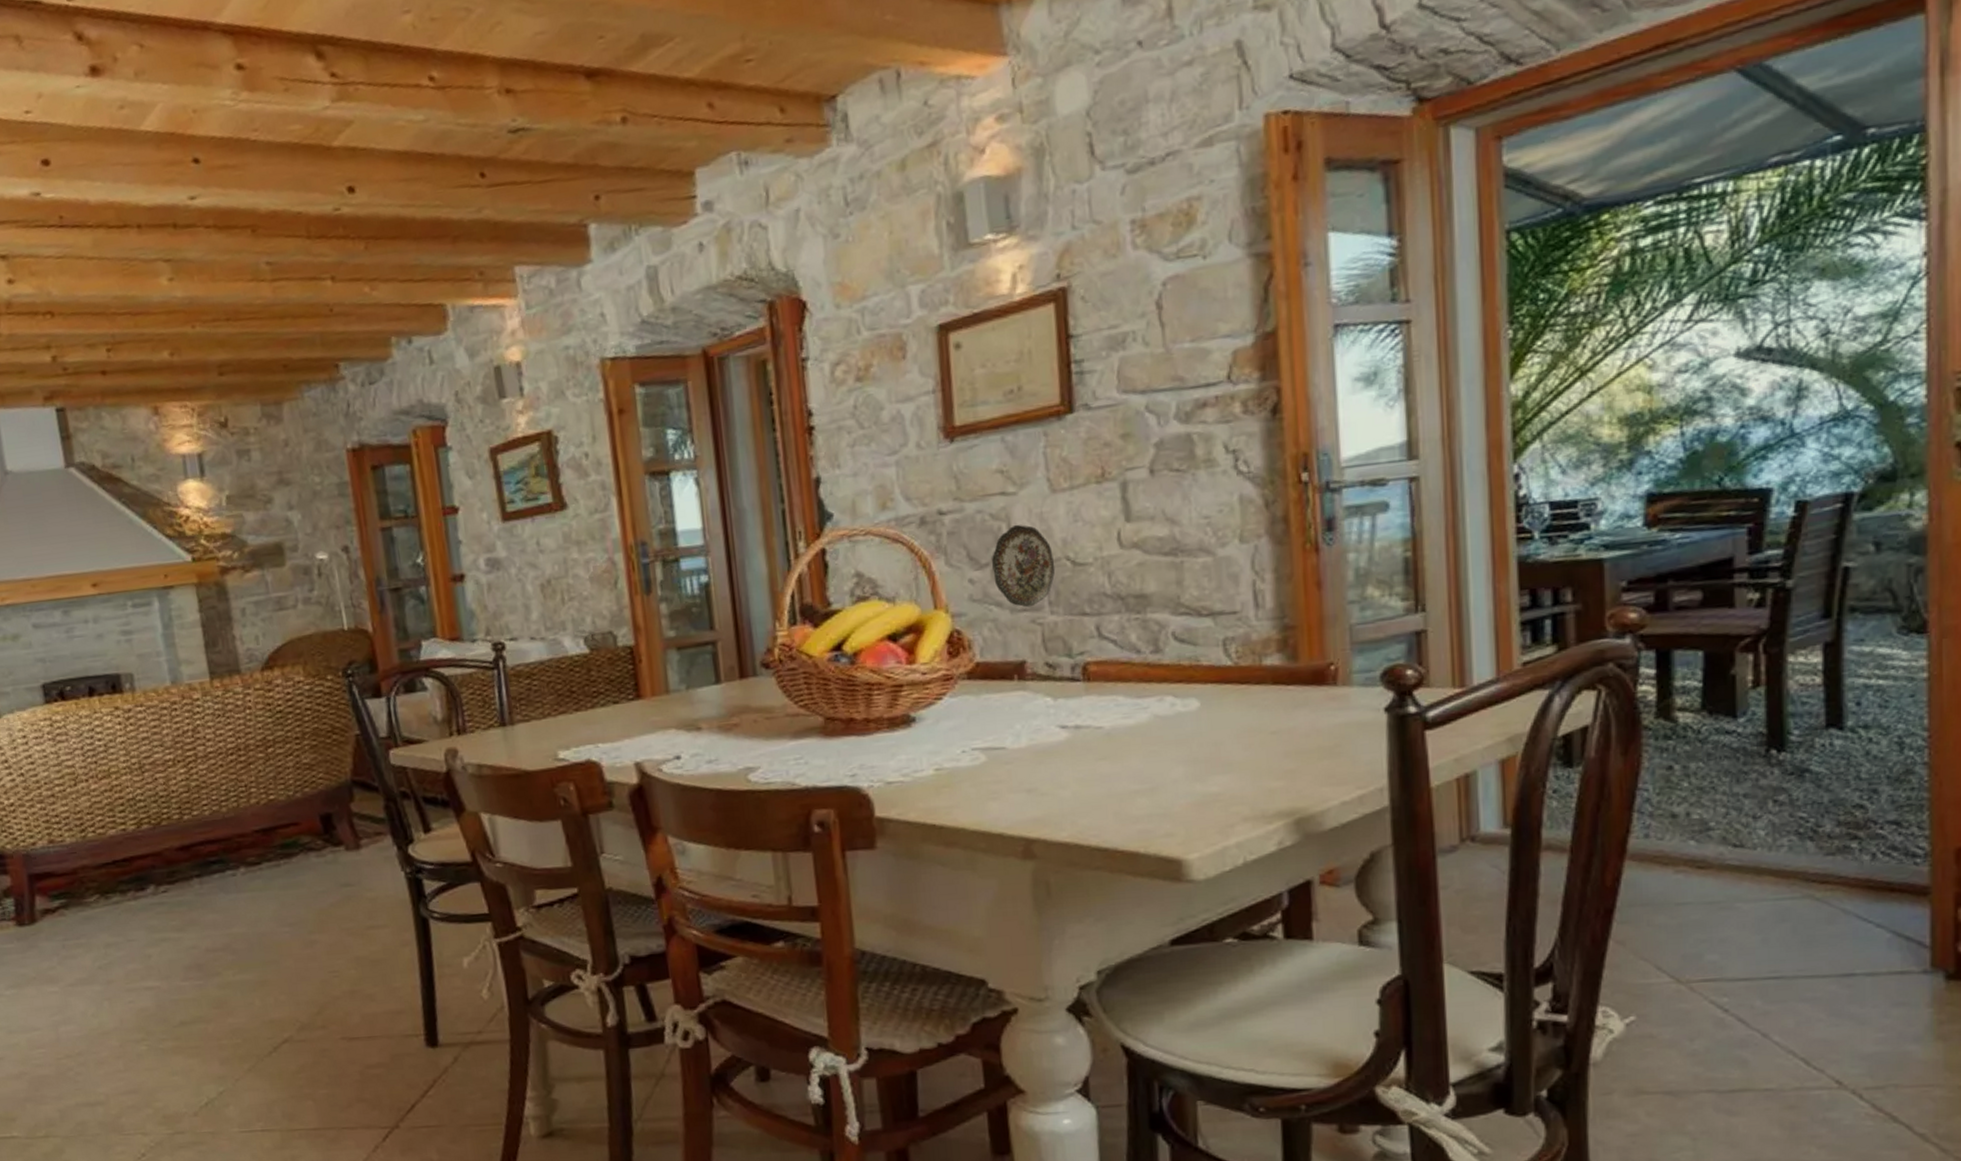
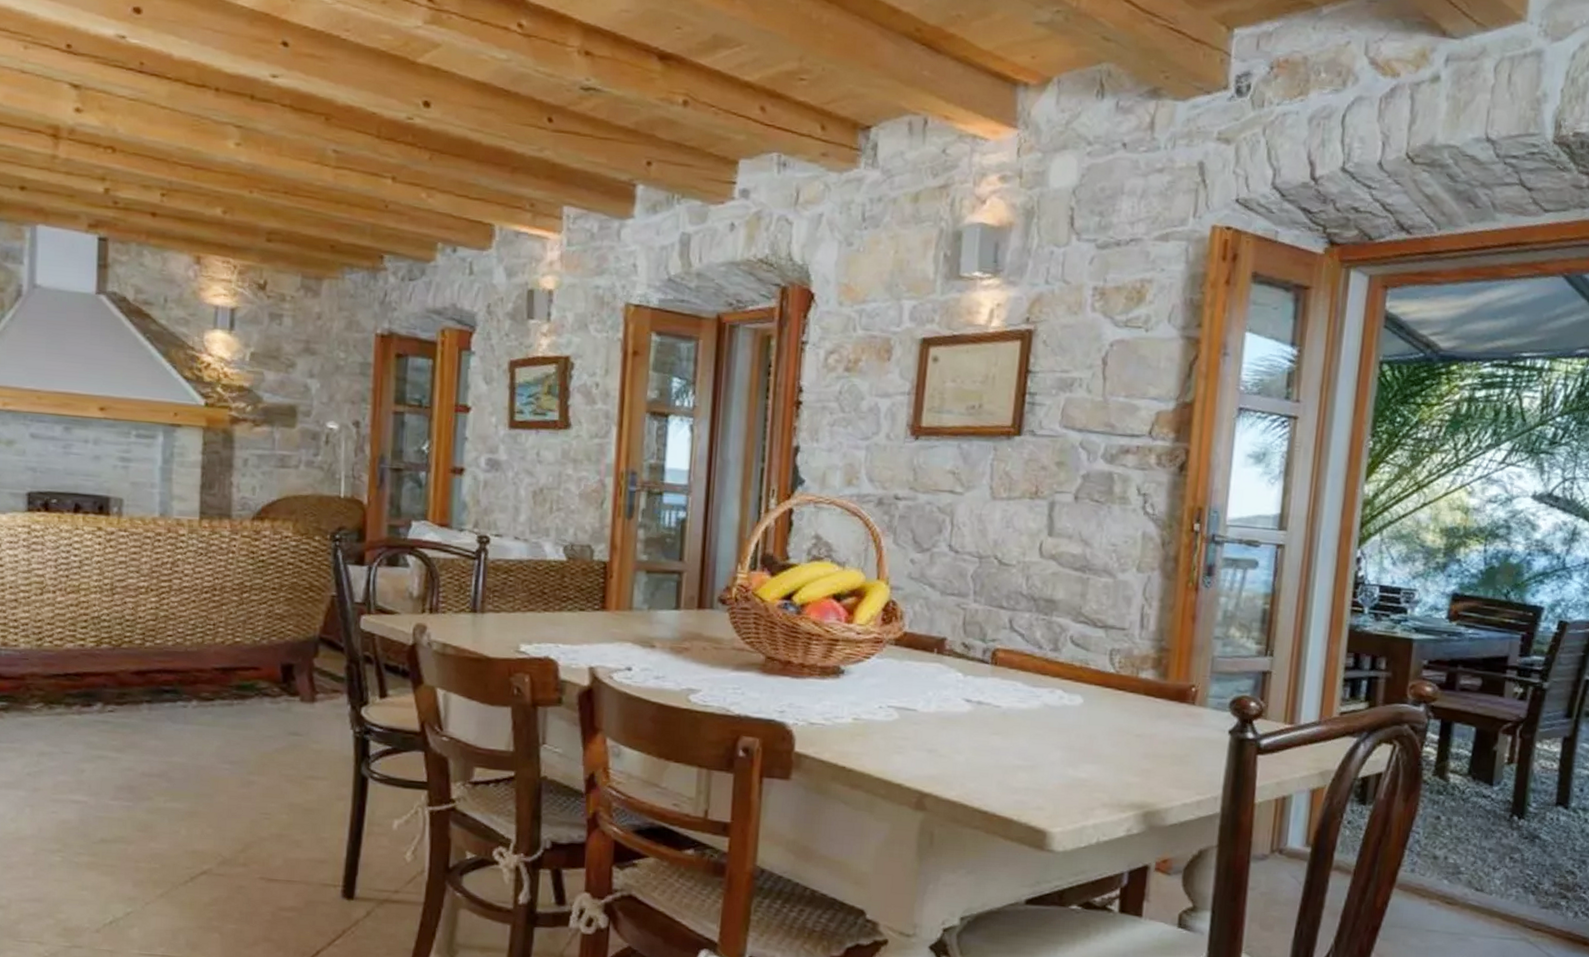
decorative plate: present [991,524,1056,608] -> none [931,520,985,593]

